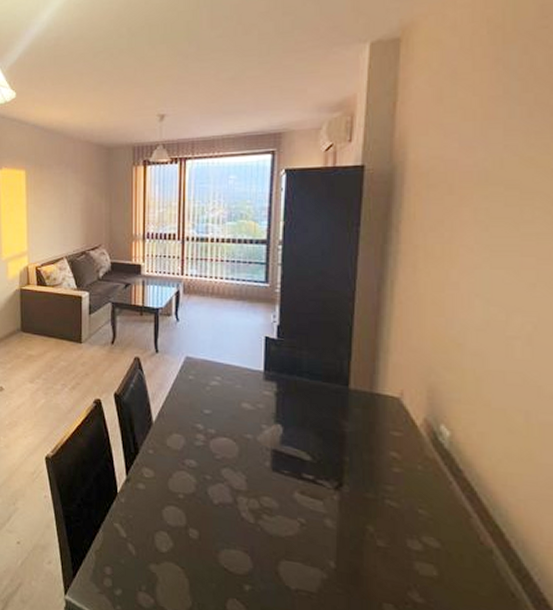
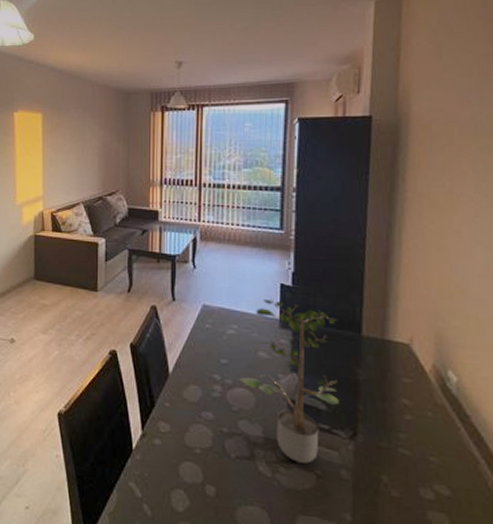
potted plant: none [221,350,324,512] -> present [238,297,339,464]

